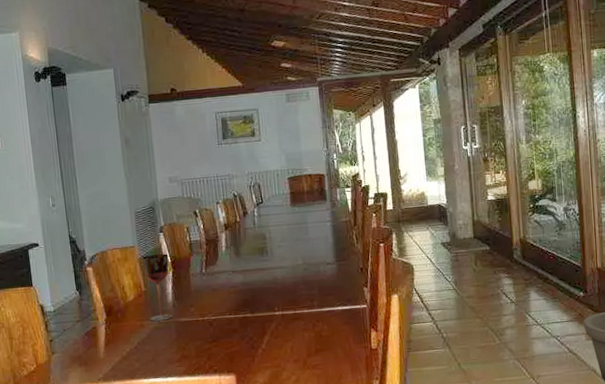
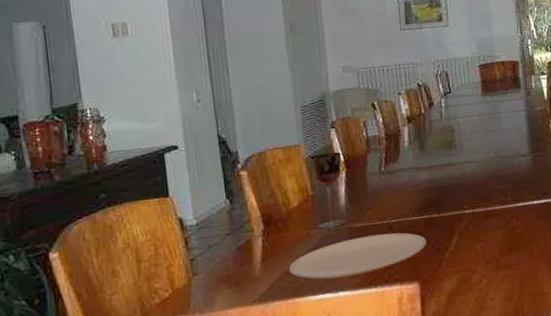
plate: none [127,328,242,366] -> present [289,232,426,280]

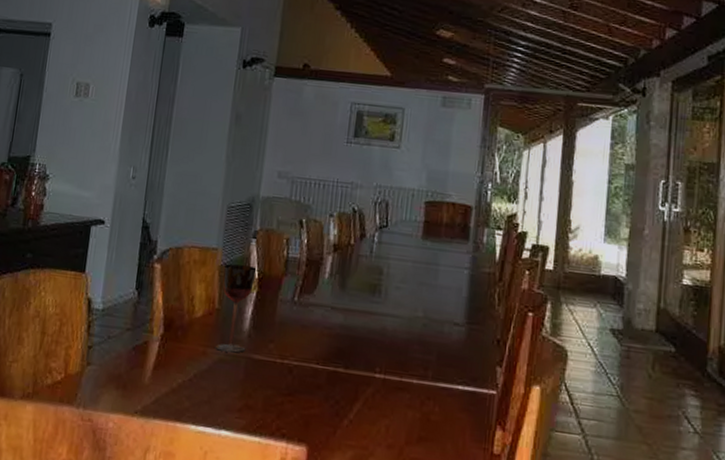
plate: present [289,232,426,280] -> none [177,370,326,417]

